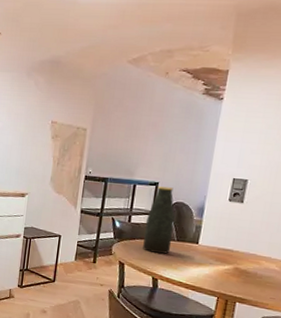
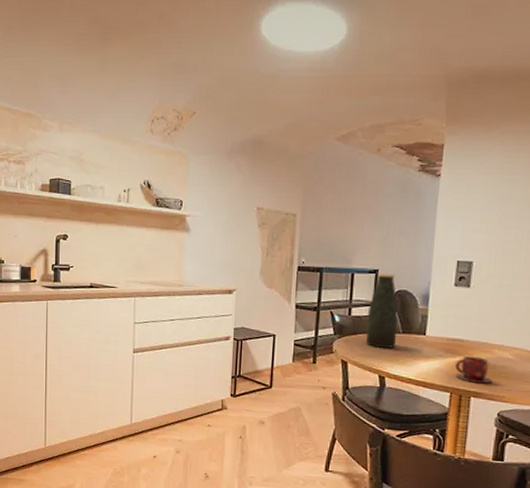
teacup: none [224,265,258,292] -> present [455,356,492,384]

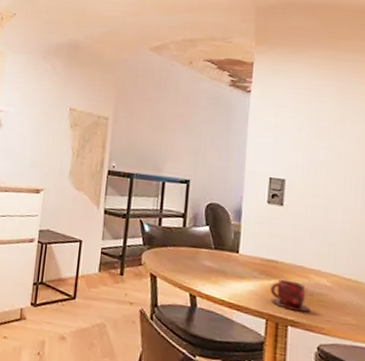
bottle: present [366,274,399,348] -> none [177,184,211,265]

